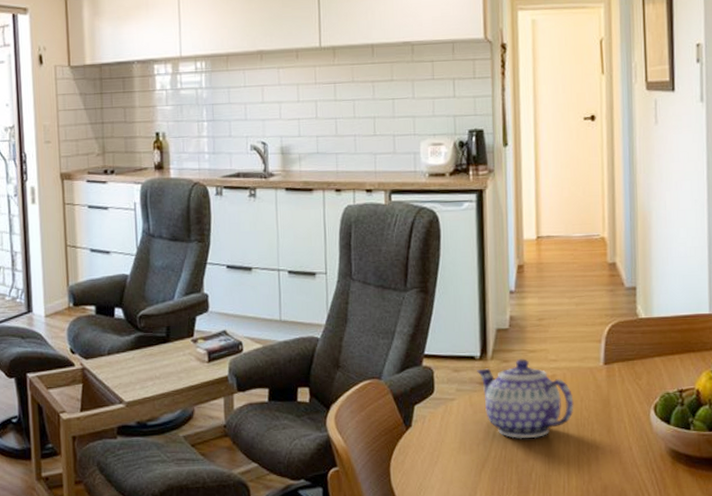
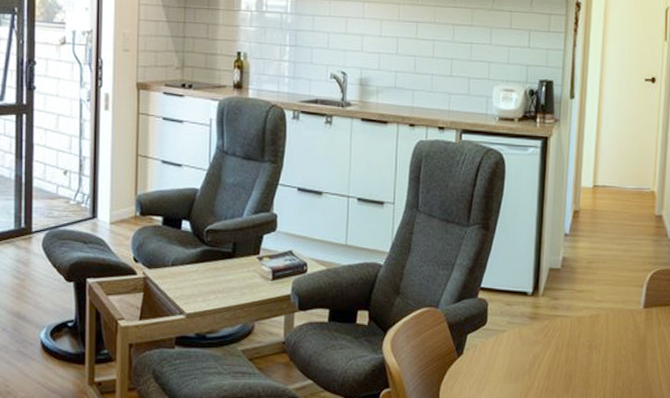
teapot: present [477,359,574,439] -> none [528,297,614,372]

